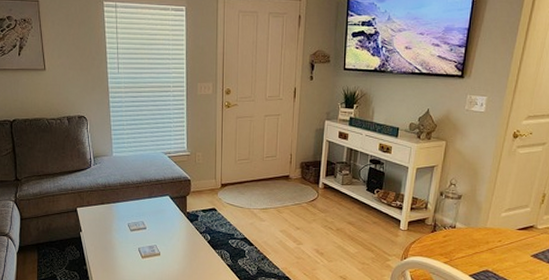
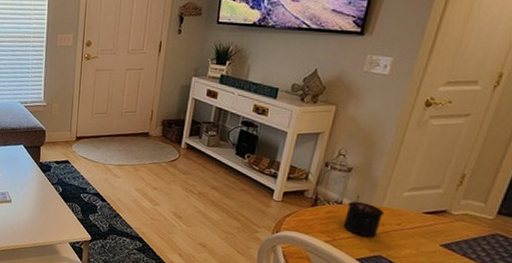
candle: none [457,219,489,255] -> present [343,196,385,237]

